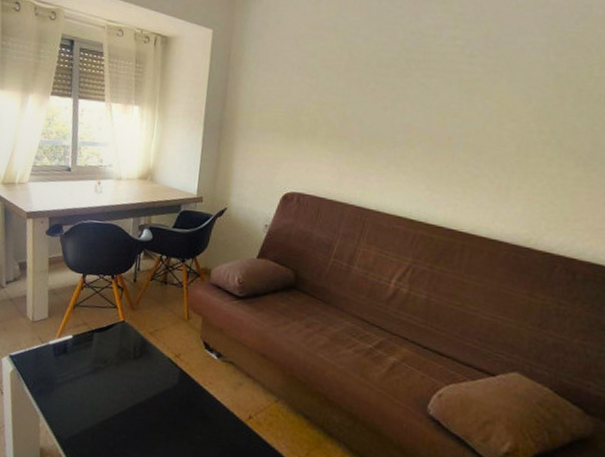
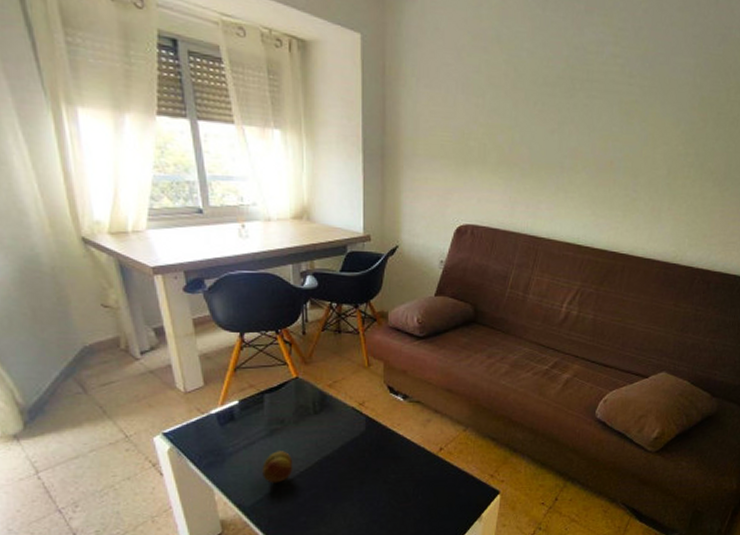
fruit: none [81,389,110,422] -> present [262,451,293,484]

